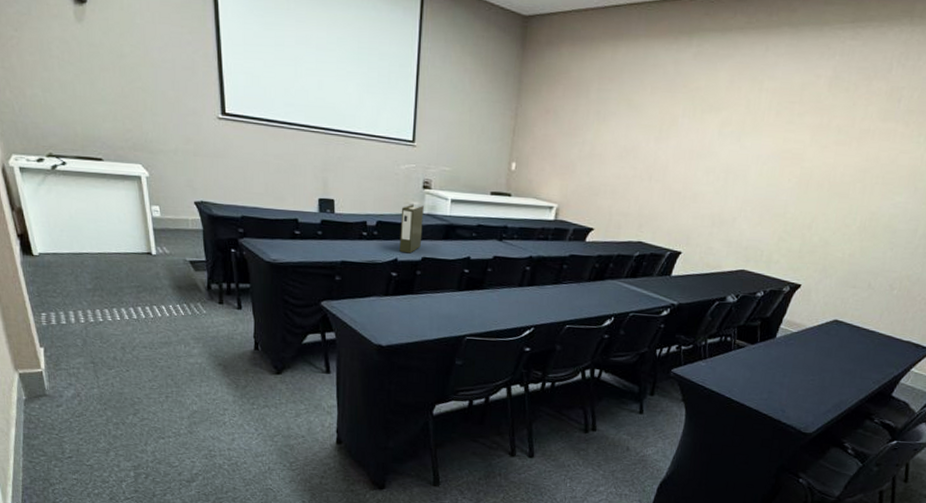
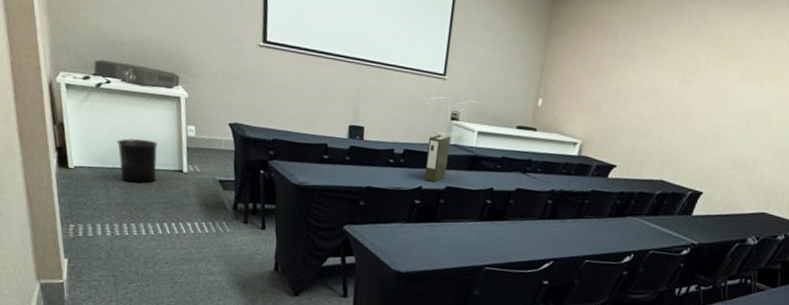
projector: none [46,140,139,168] -> present [93,59,180,89]
waste bin: none [80,222,125,268] -> present [117,138,158,184]

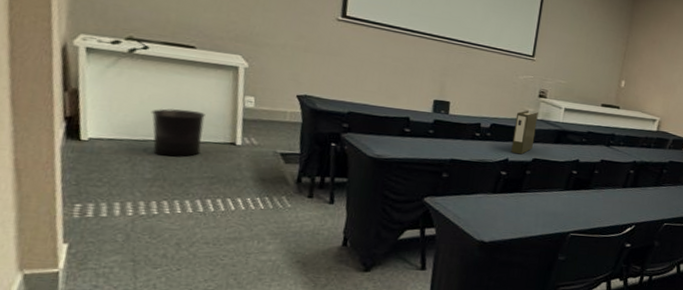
projector: present [93,59,180,89] -> none [127,23,240,58]

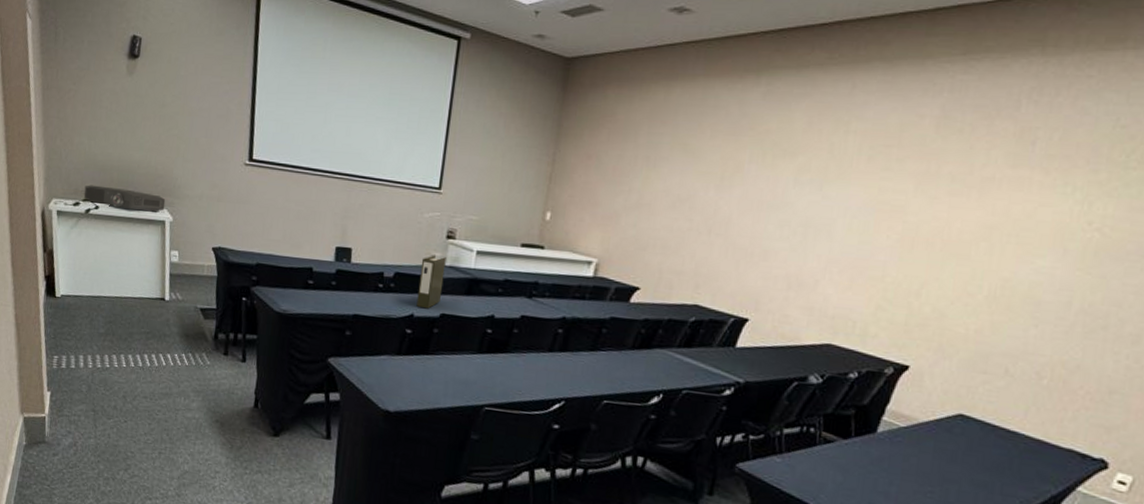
projector: none [127,23,240,58] -> present [83,185,166,212]
waste bin: present [151,108,205,157] -> none [102,265,141,313]

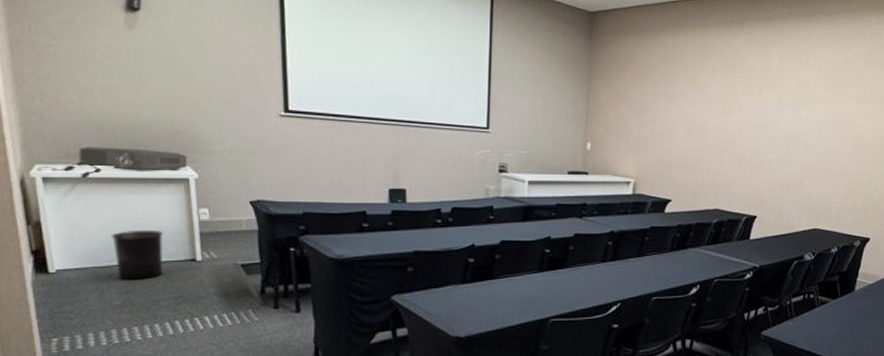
waste bin: none [102,265,141,313] -> present [111,229,164,280]
binder: present [416,255,446,309] -> none [476,188,501,238]

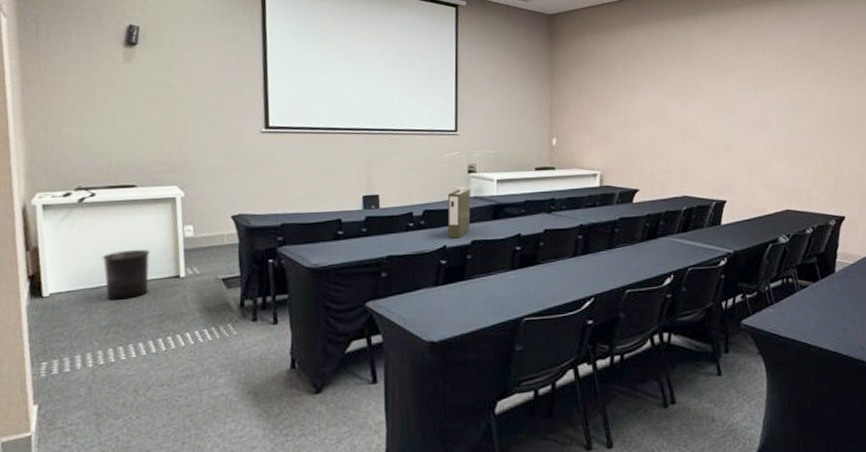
projector: present [78,146,188,170] -> none [76,172,175,193]
binder: none [476,188,501,238] -> present [447,189,471,239]

